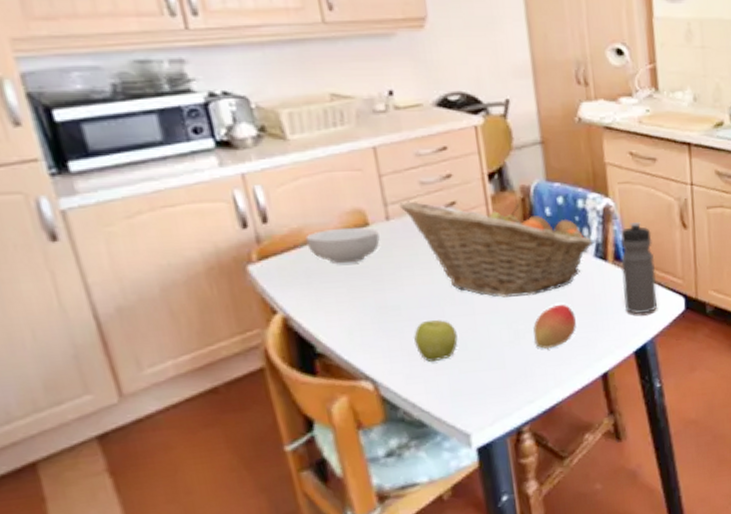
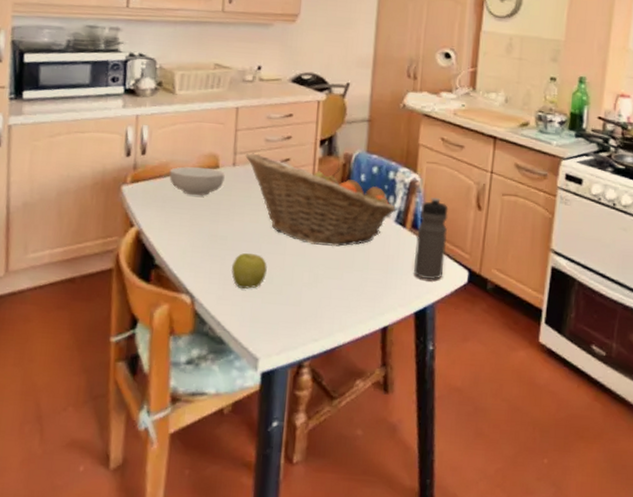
fruit: present [533,304,577,350] -> none [330,258,369,296]

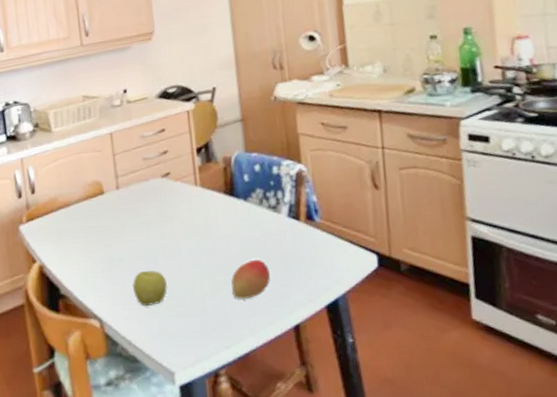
cereal bowl: present [169,166,225,196] -> none [59,195,111,224]
fruit basket: present [245,153,396,247] -> none [126,172,286,253]
fruit: none [330,258,369,296] -> present [231,259,271,300]
water bottle: present [414,198,449,281] -> none [312,185,349,270]

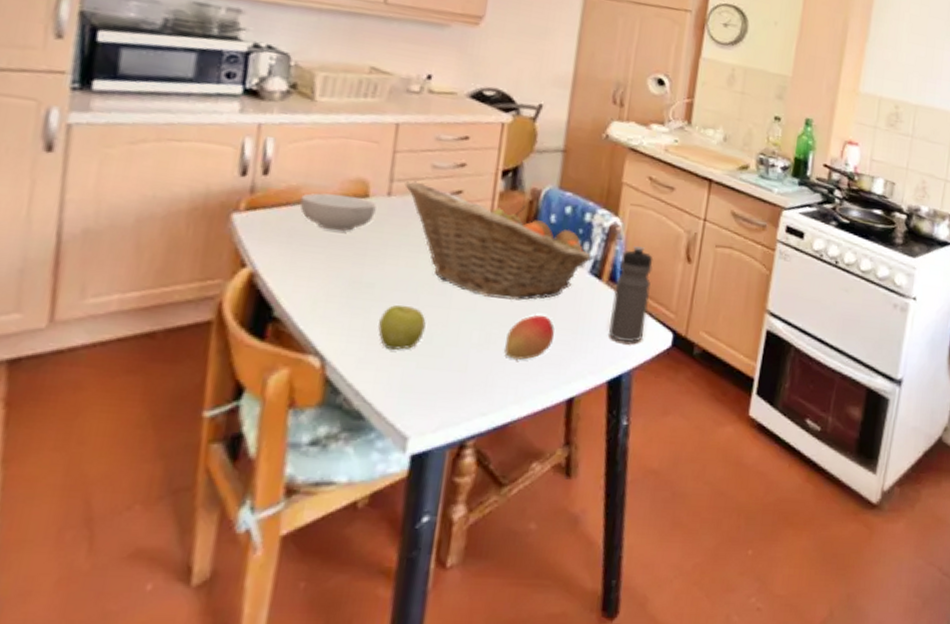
cereal bowl: none [59,195,111,224] -> present [299,193,376,232]
fruit basket: none [126,172,286,253] -> present [404,181,591,300]
water bottle: none [312,185,349,270] -> present [609,246,653,343]

